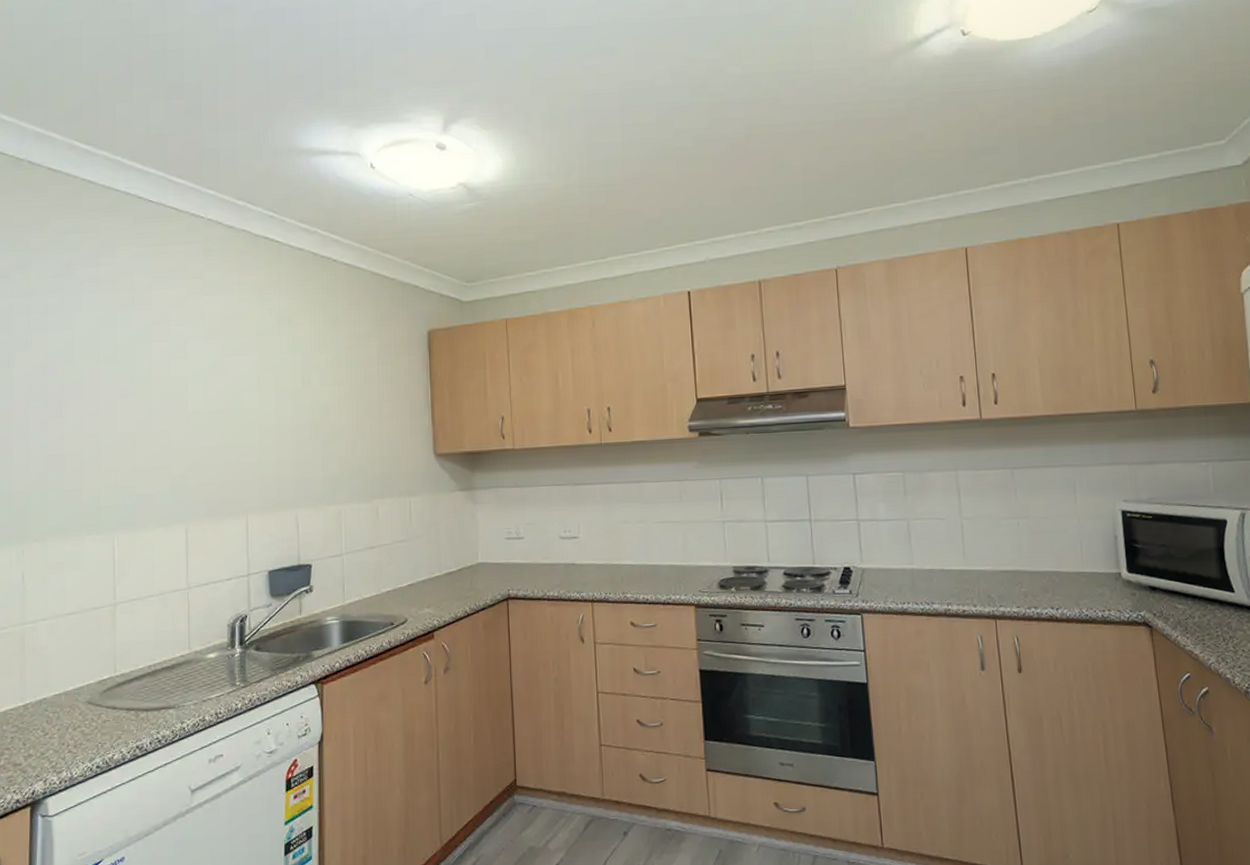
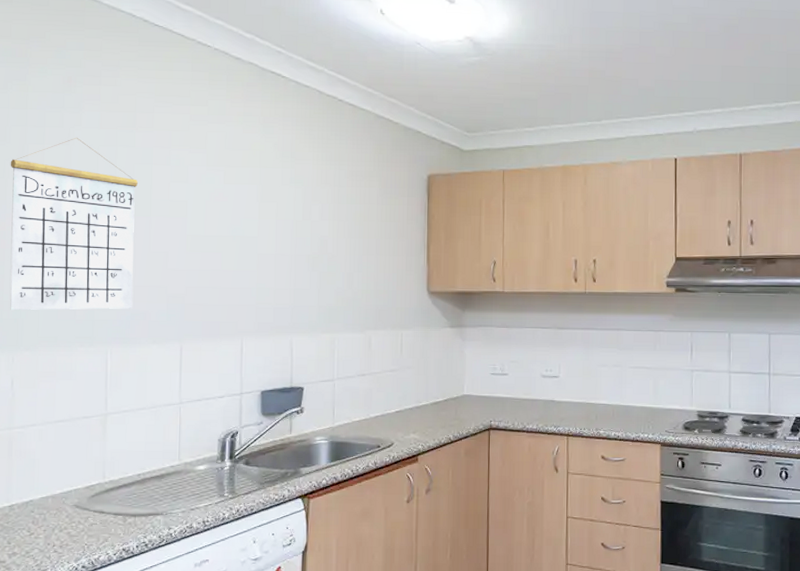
calendar: none [15,320,138,501] -> present [10,137,138,310]

